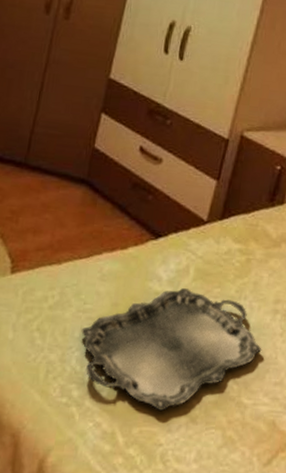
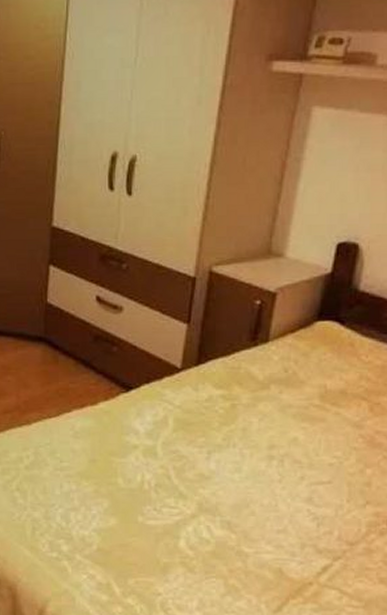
serving tray: present [81,288,262,411] -> none [61,440,259,562]

